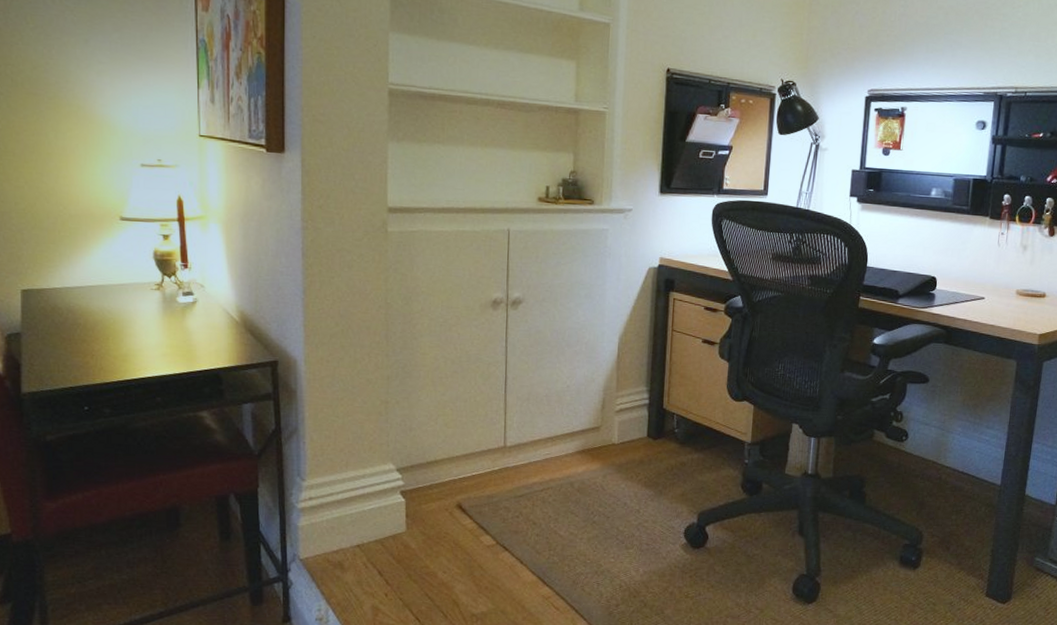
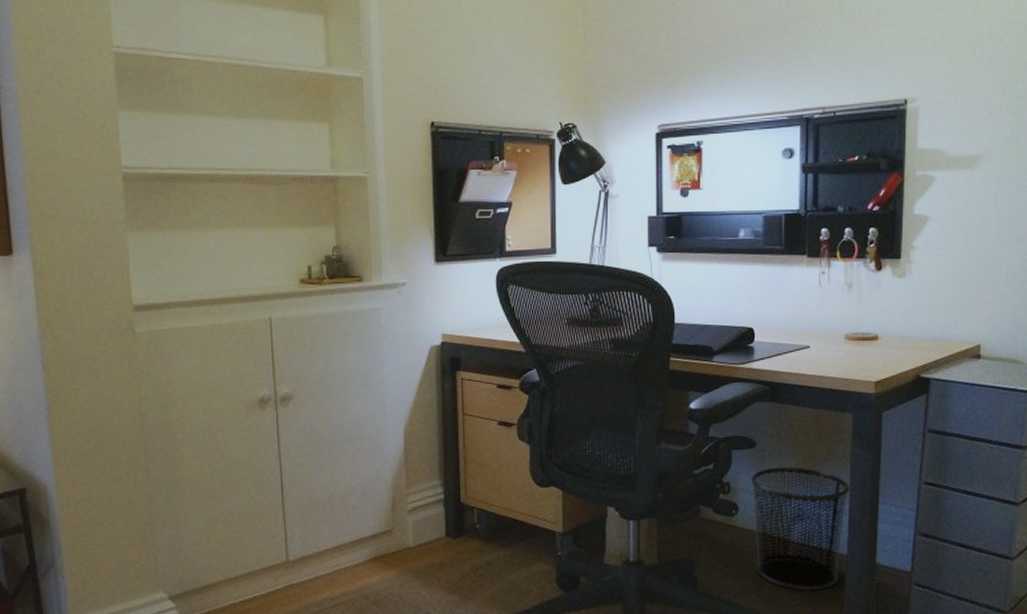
waste bin: none [918,402,1009,514] -> present [750,466,850,591]

